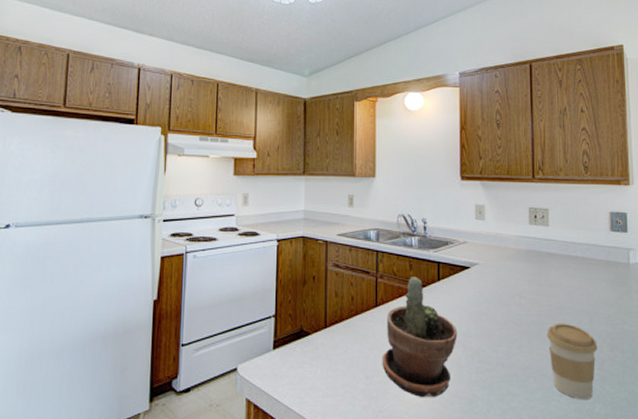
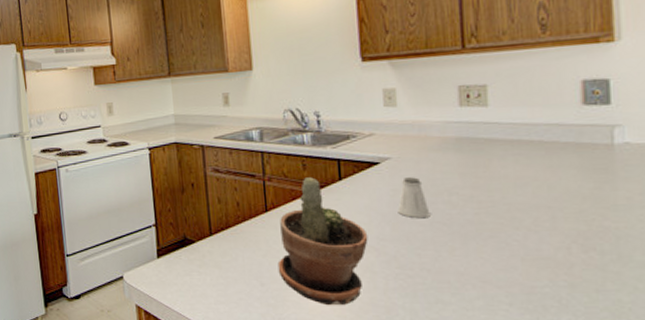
saltshaker: none [481,281,506,318] -> present [397,177,430,219]
coffee cup: present [546,323,598,400] -> none [488,221,564,310]

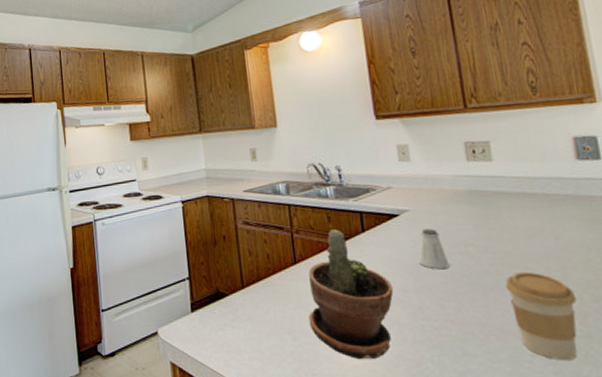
coffee cup: none [488,221,564,310] -> present [505,271,577,361]

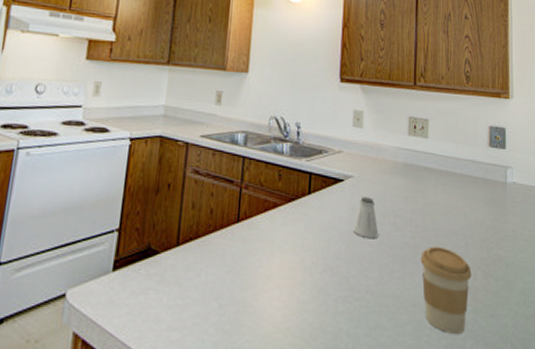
potted plant: present [308,229,394,360] -> none [239,188,326,332]

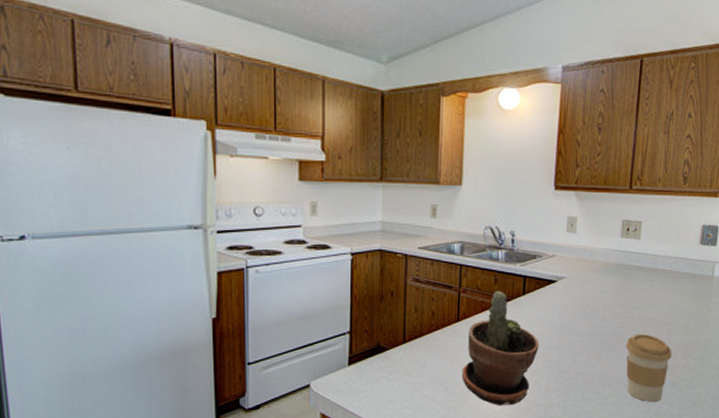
potted plant: none [239,188,326,332] -> present [461,291,539,406]
saltshaker: present [353,197,379,239] -> none [564,295,588,330]

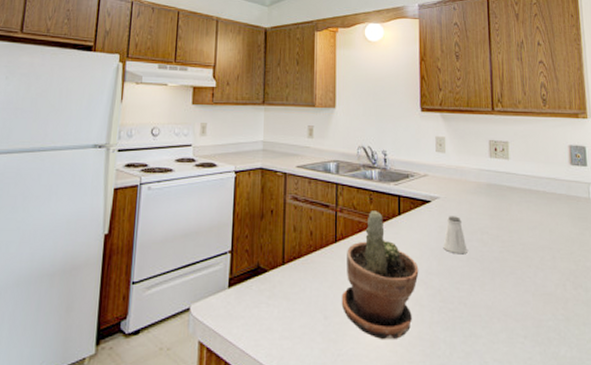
saltshaker: none [564,295,588,330] -> present [443,216,468,255]
coffee cup: present [625,333,672,403] -> none [509,259,561,342]

